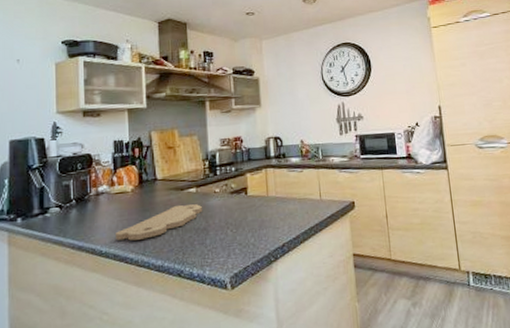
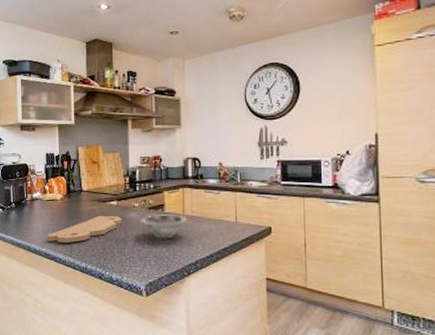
bowl: none [209,189,271,225] -> present [129,206,187,239]

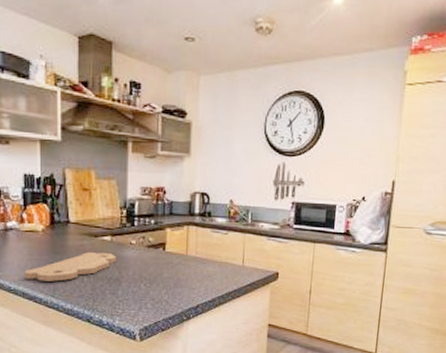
bowl: present [129,206,187,239] -> none [124,243,190,282]

